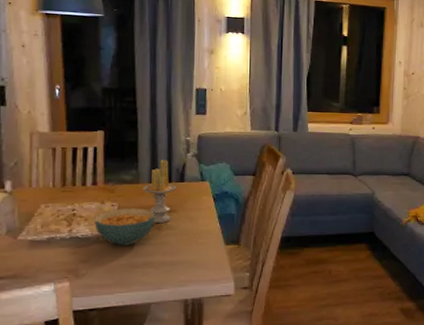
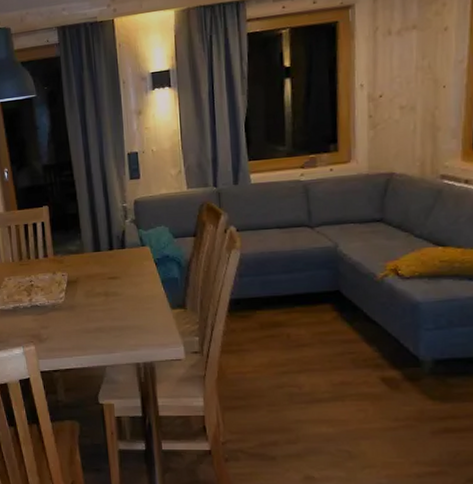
cereal bowl: present [94,207,156,246] -> none [49,276,102,313]
candle: present [143,160,176,223] -> none [88,228,119,290]

